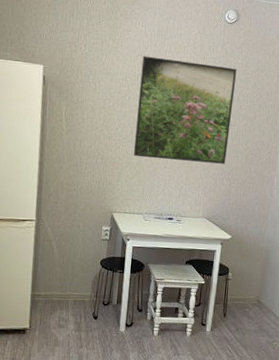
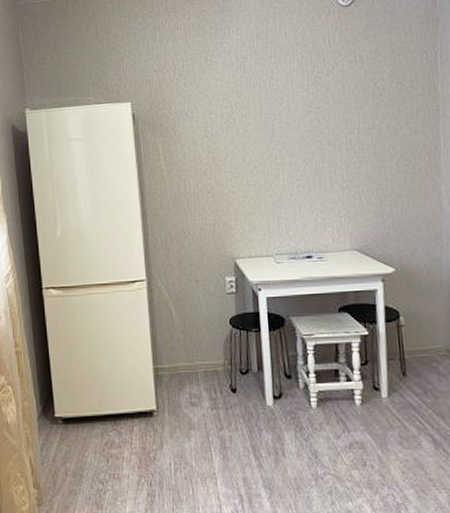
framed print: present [133,56,237,164] -> none [243,58,370,188]

